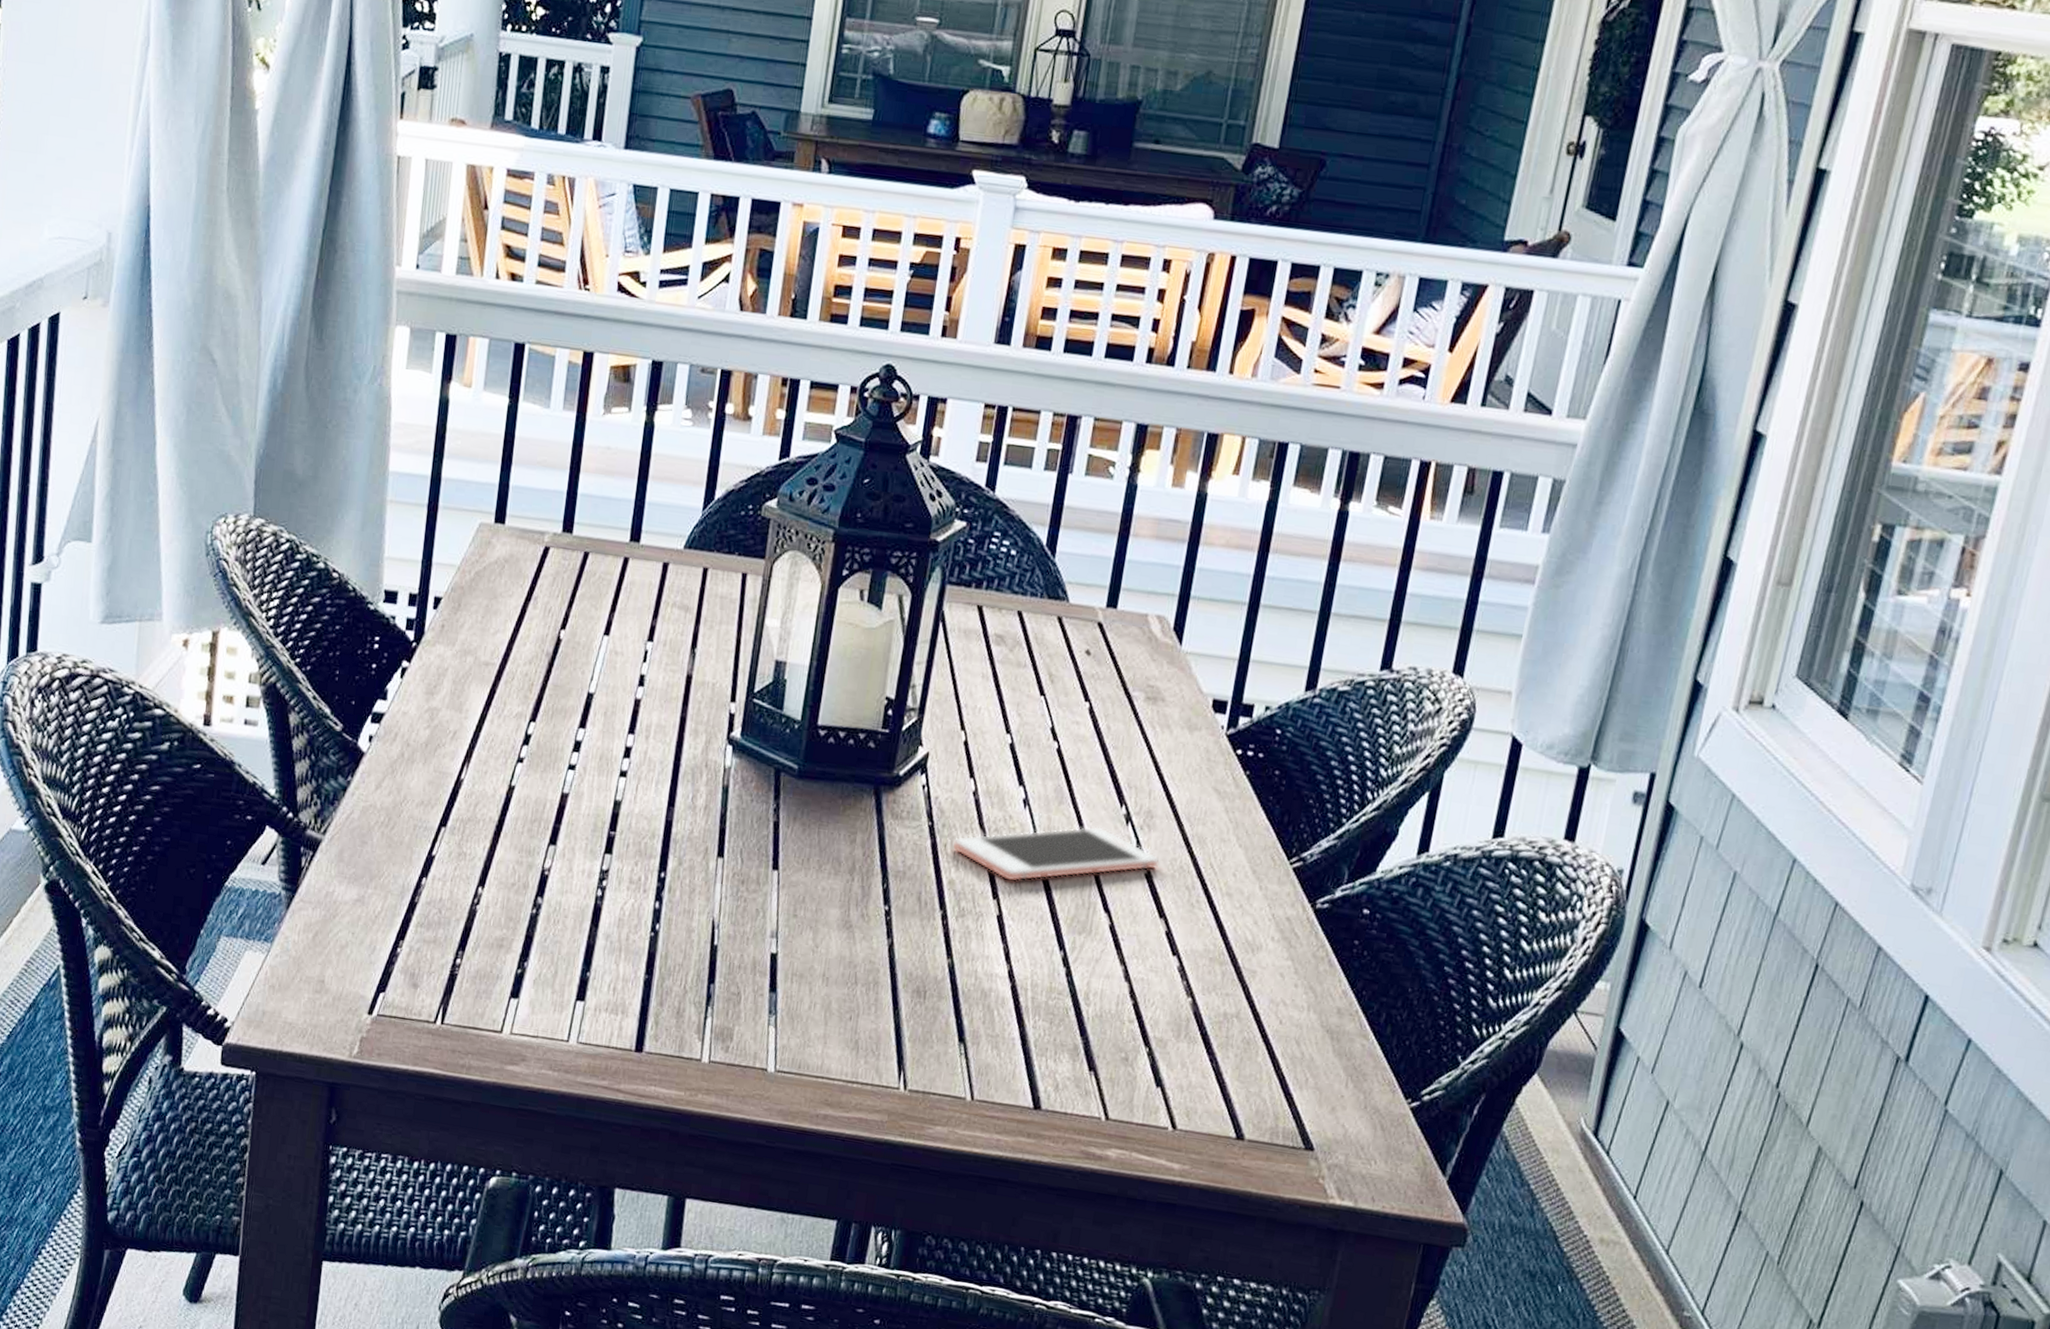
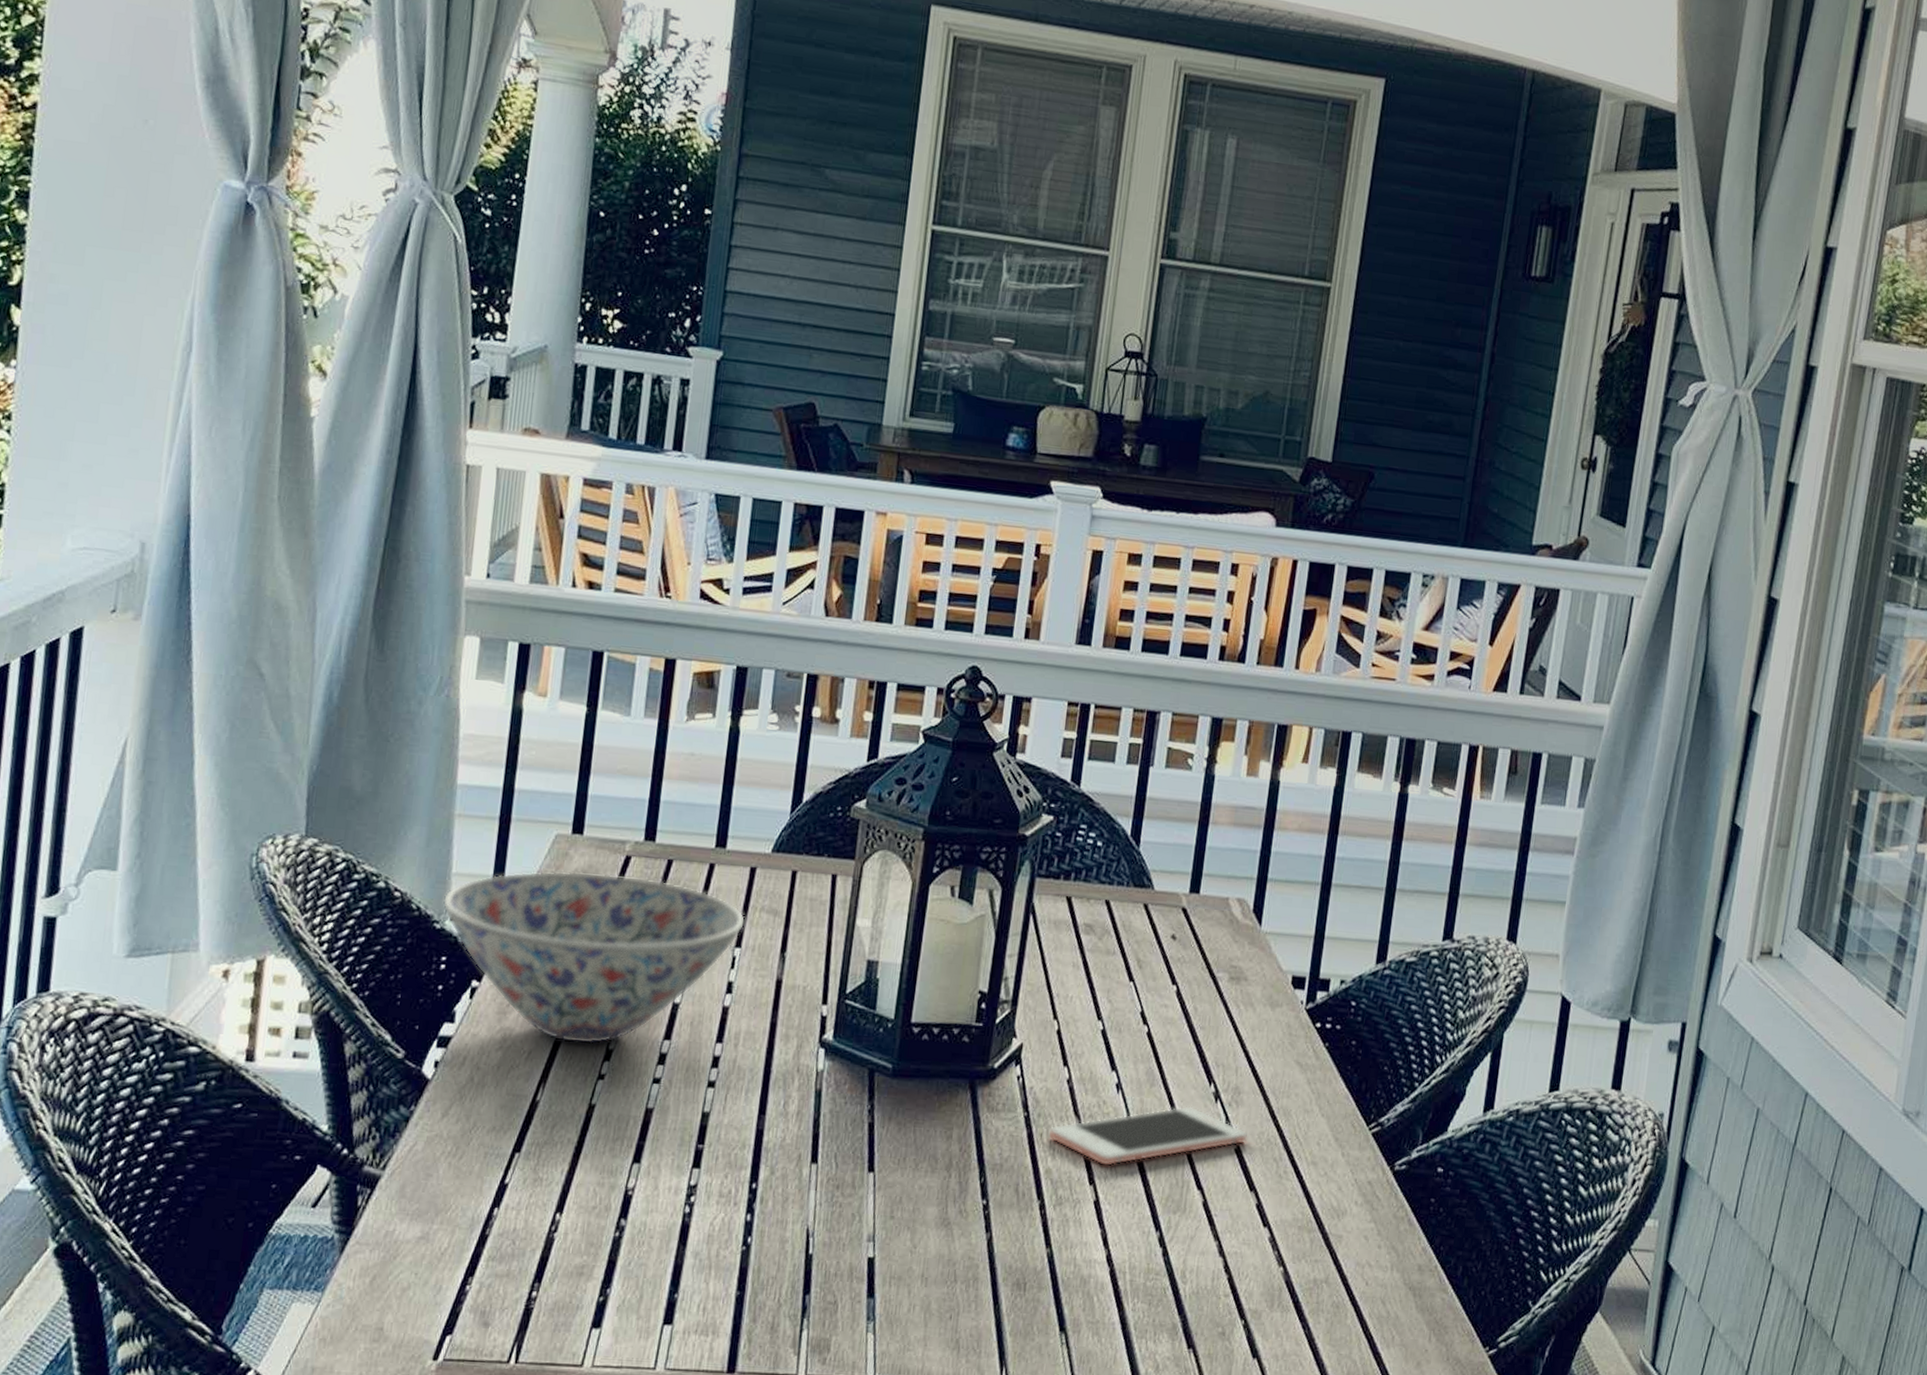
bowl: none [376,558,658,728] -> present [442,871,746,1044]

